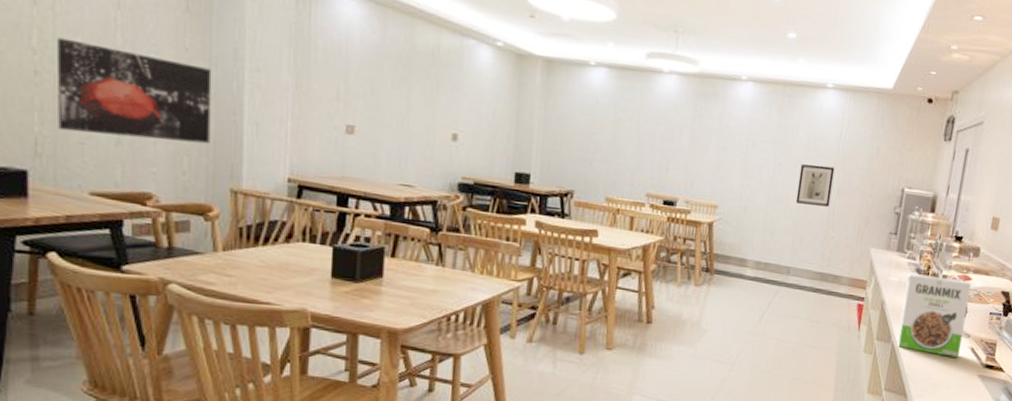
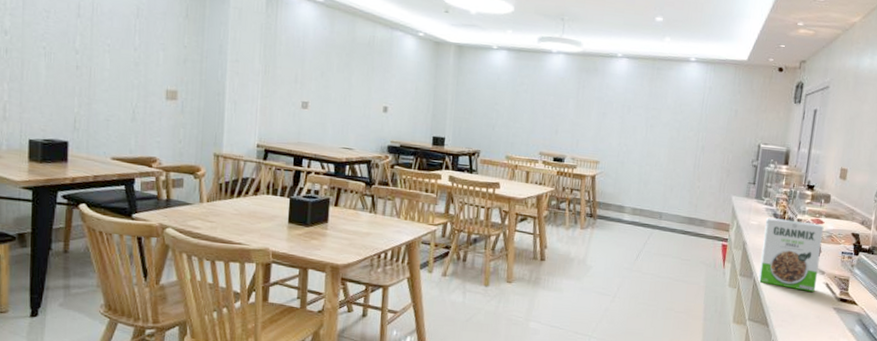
wall art: present [58,37,212,144] -> none [91,41,203,119]
wall art: present [795,164,835,207] -> none [665,125,699,161]

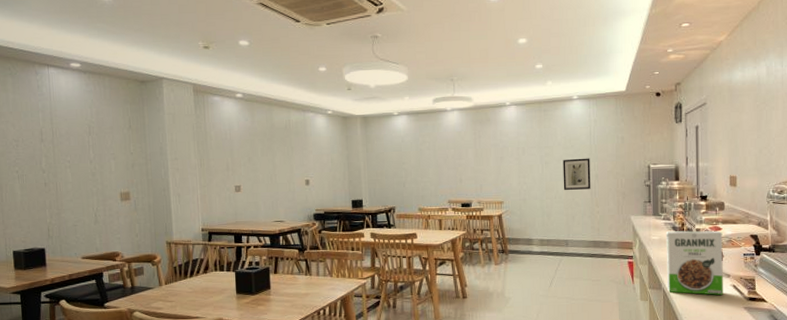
wall art: none [665,125,699,161] -> present [563,158,591,190]

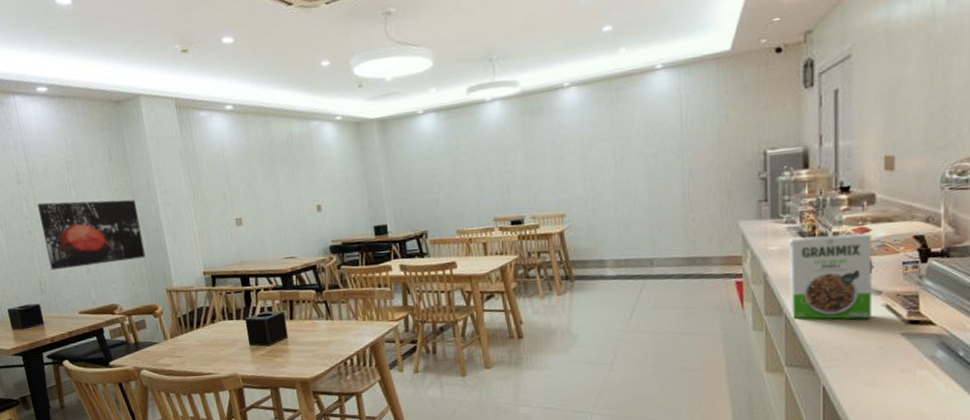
wall art: none [56,159,151,219] -> present [37,199,146,271]
wall art: present [563,158,591,190] -> none [643,148,683,194]

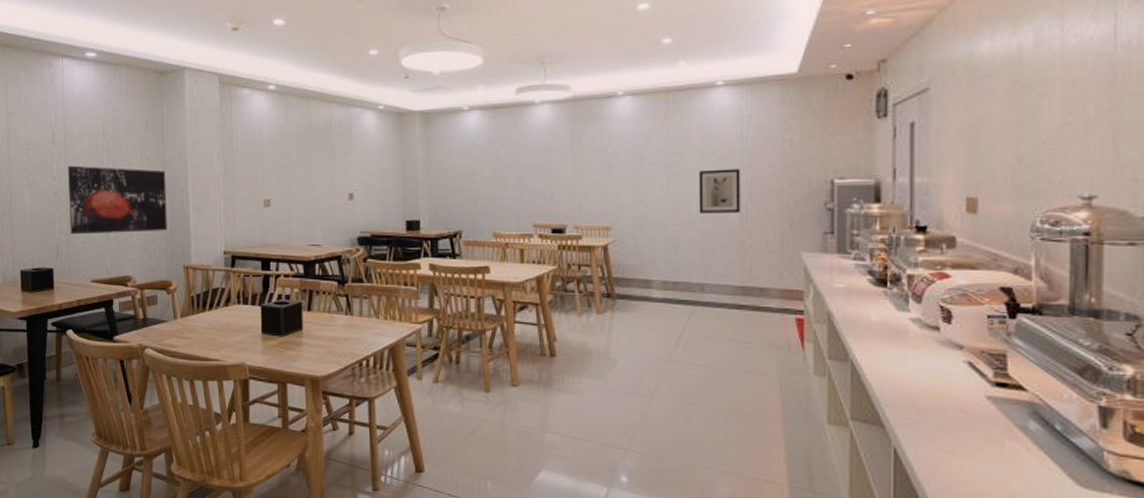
wall art: none [643,148,683,194] -> present [699,168,741,213]
cereal box: present [789,233,872,319] -> none [857,277,952,375]

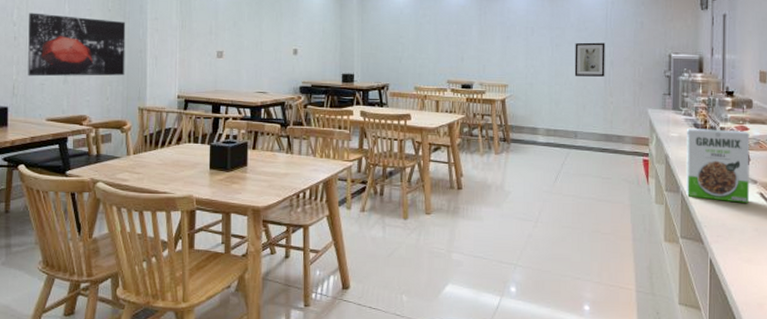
cereal box: none [857,277,952,375] -> present [685,128,750,203]

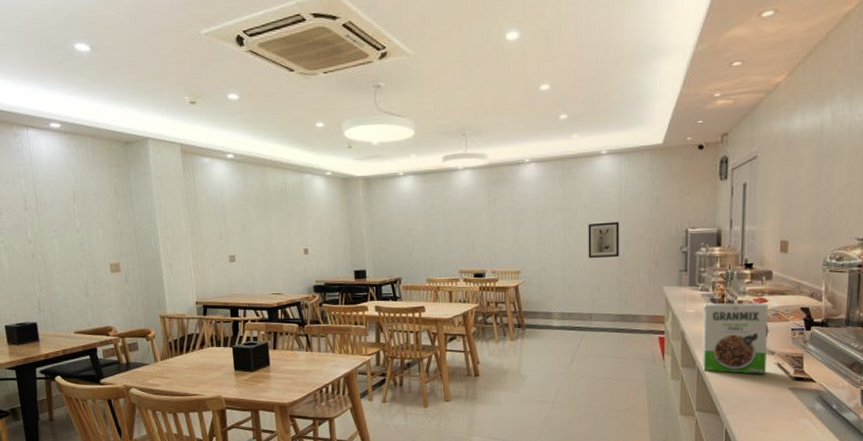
wall art: present [28,12,126,77] -> none [42,229,143,292]

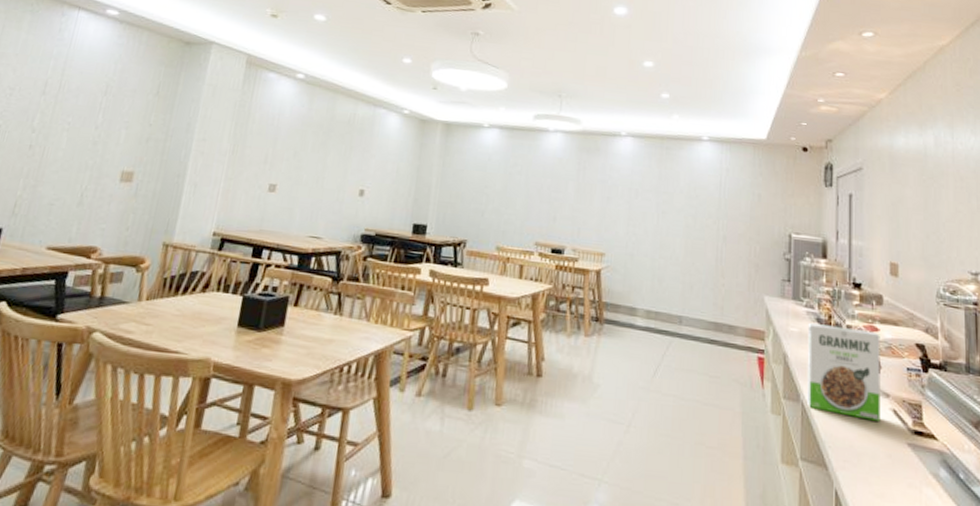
wall art: present [588,221,620,258] -> none [682,211,718,254]

